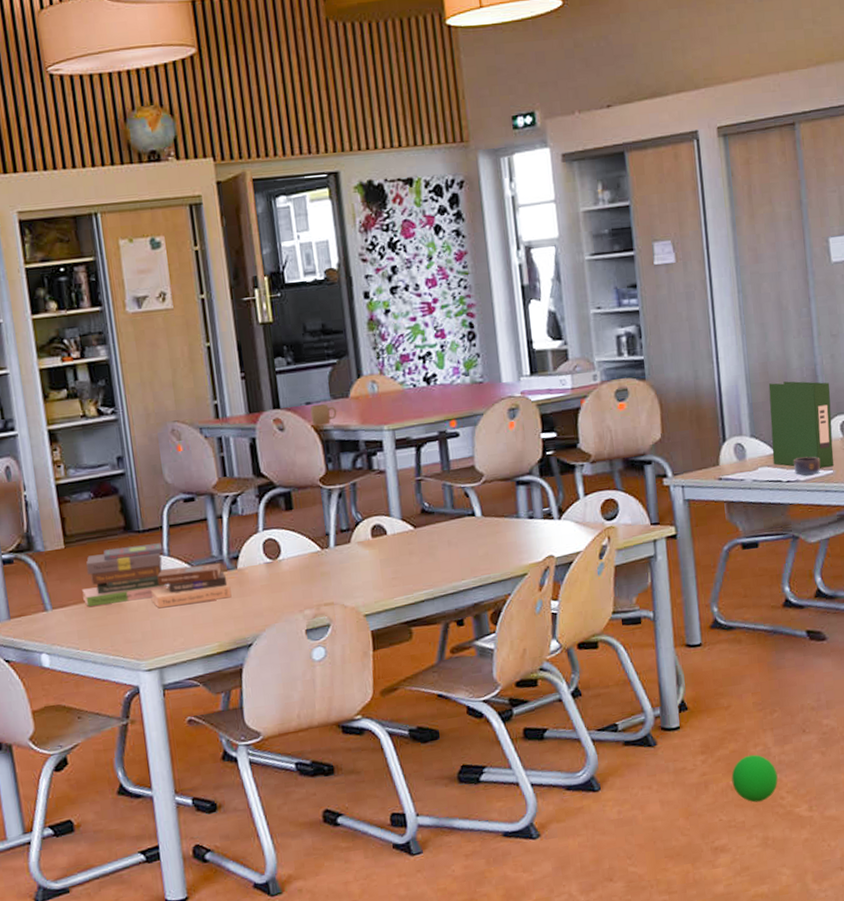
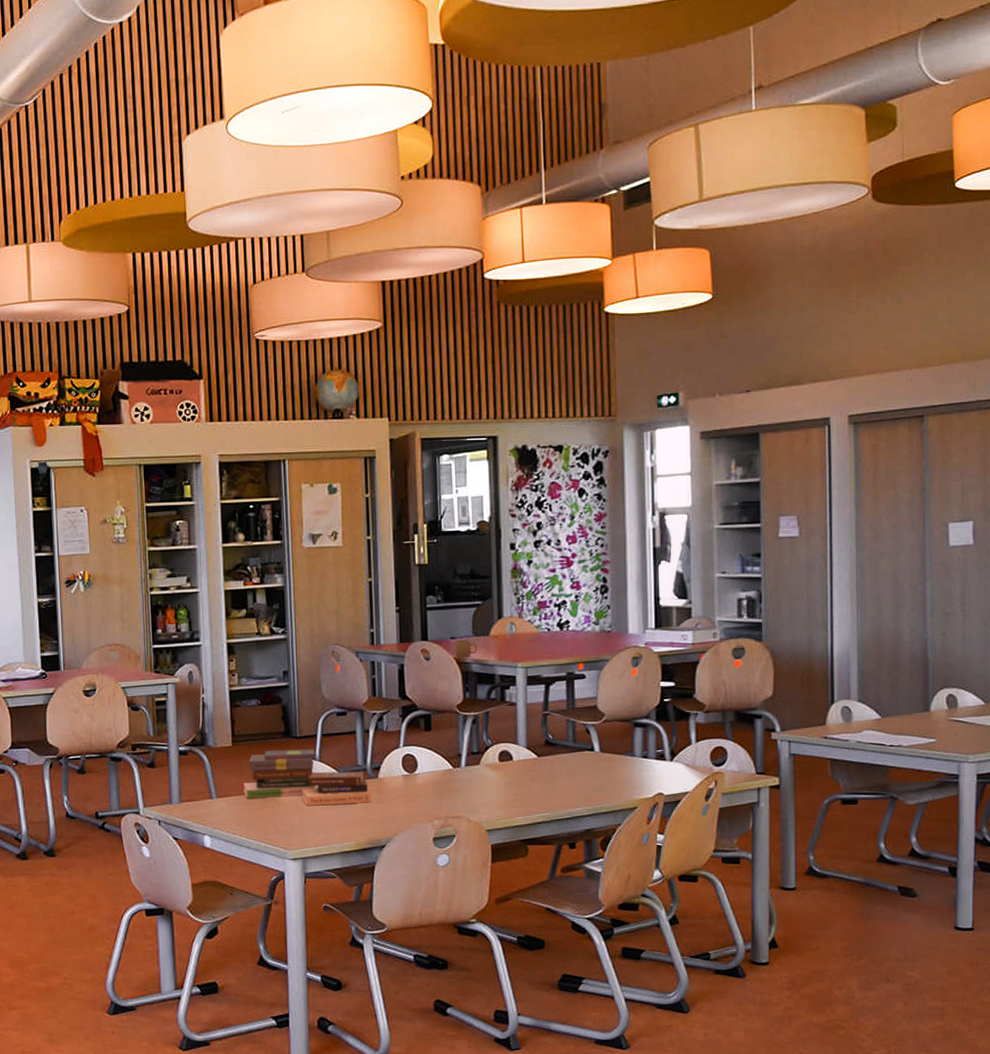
ball: present [731,754,778,803] -> none [814,996,859,1041]
binder: present [768,381,834,469] -> none [878,653,939,736]
mug: present [794,456,821,477] -> none [898,724,924,743]

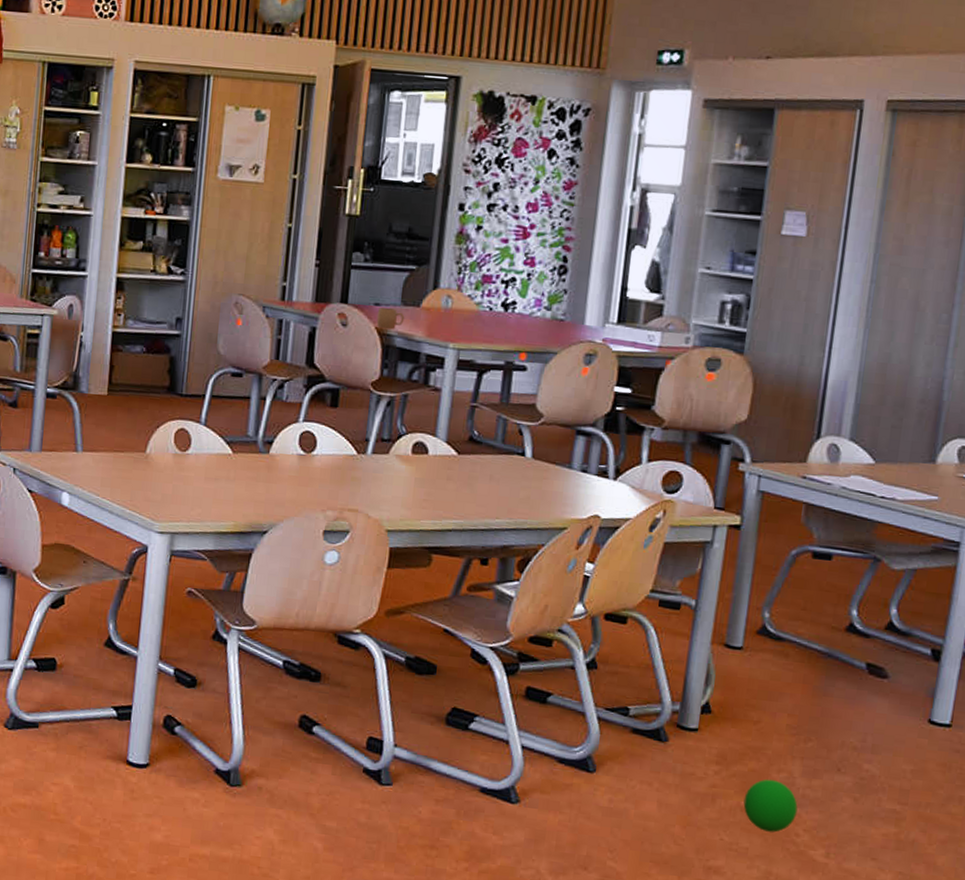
books: present [243,749,317,798] -> none [114,405,201,463]
books: present [301,771,371,806] -> none [178,437,259,481]
ball: none [814,996,859,1041] -> present [743,779,798,832]

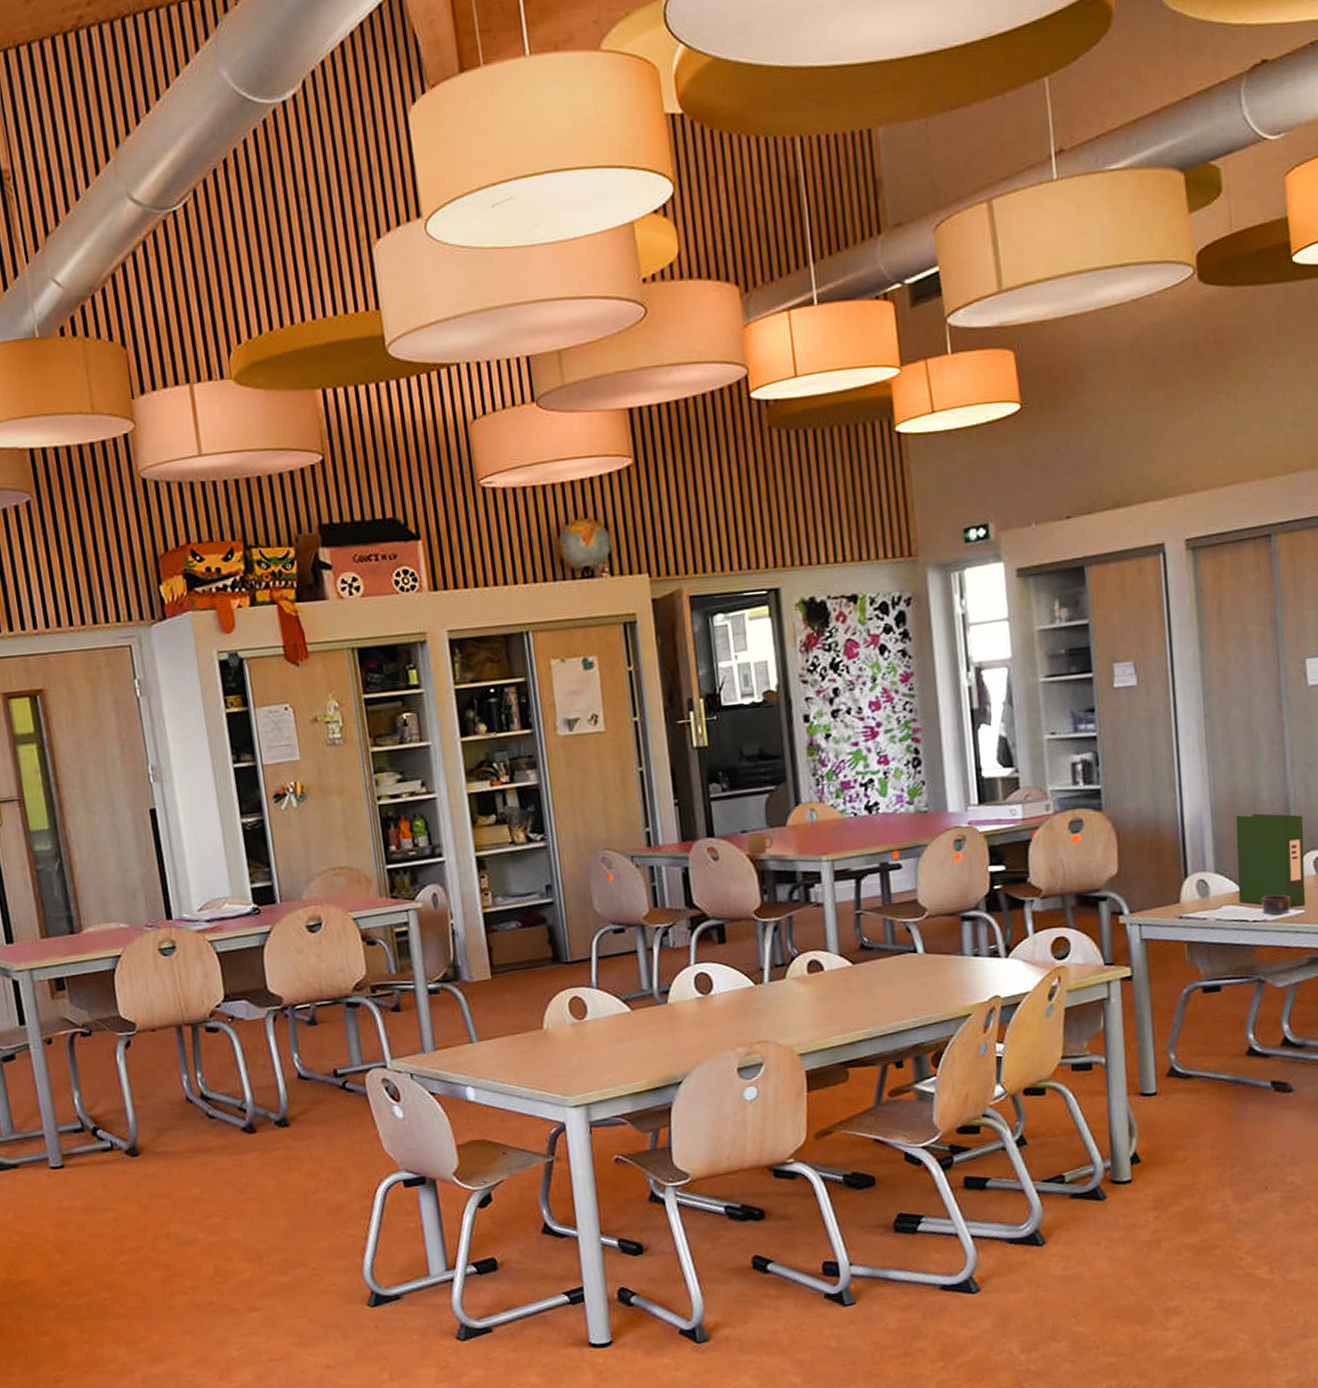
ball: present [743,779,798,832] -> none [1186,1211,1237,1263]
binder: none [869,387,956,493] -> present [1235,813,1306,908]
mug: none [893,474,926,497] -> present [1262,894,1291,916]

